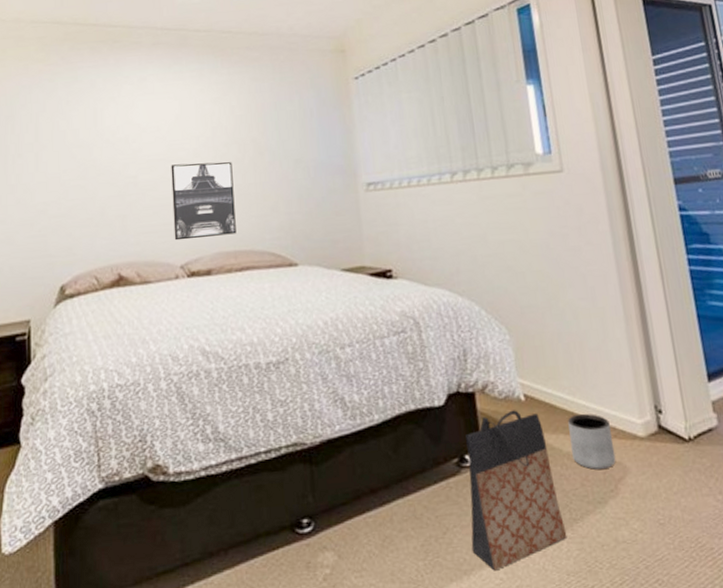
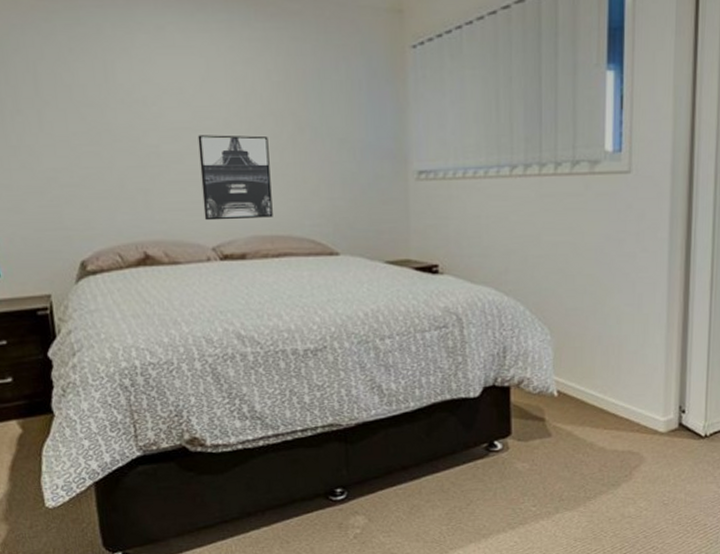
bag: present [464,410,567,571] -> none [491,404,579,536]
planter: present [568,413,616,470] -> none [595,410,635,458]

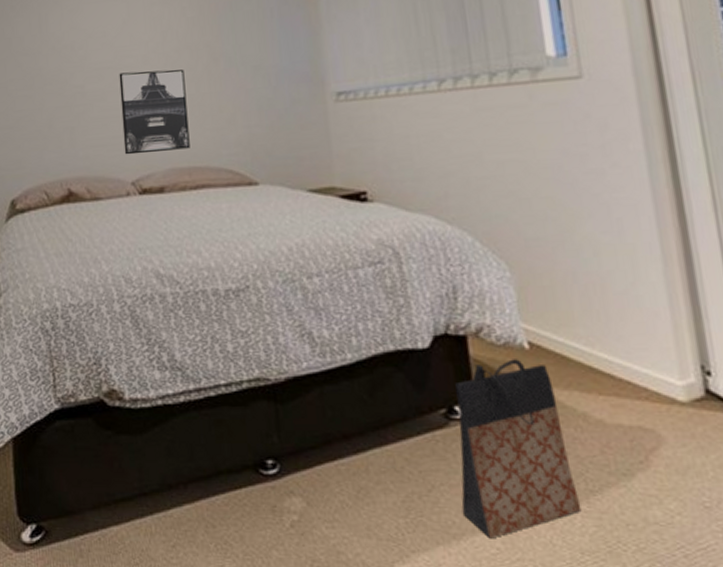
bag: none [491,404,579,536] -> present [454,359,582,539]

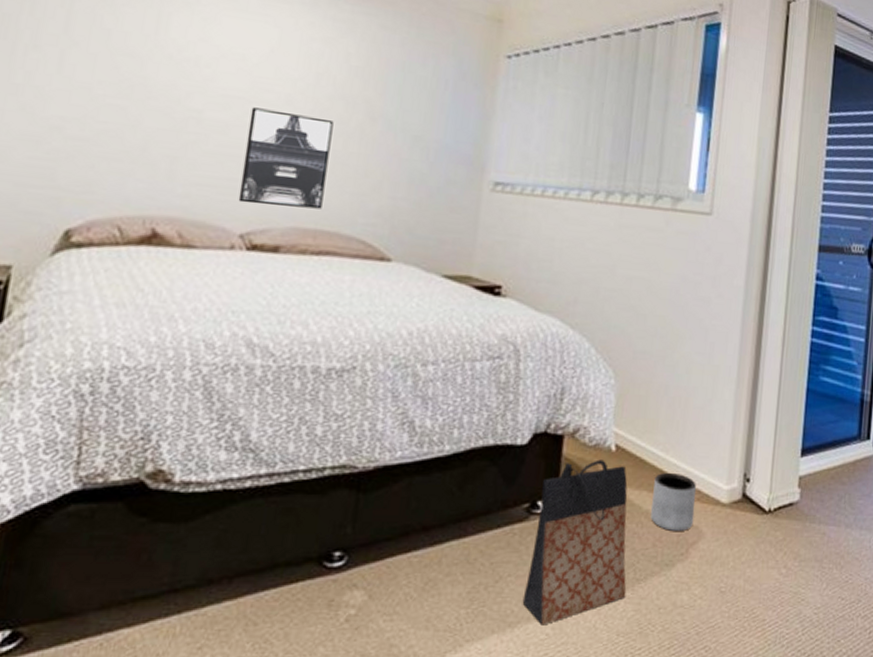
planter: none [584,368,647,435] -> present [651,472,696,531]

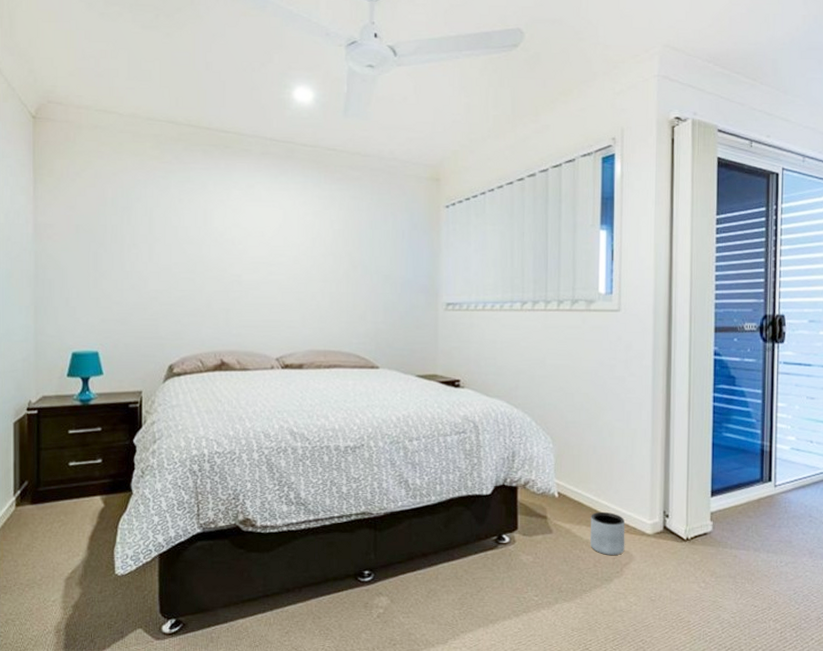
wall art: present [238,107,334,209] -> none [272,268,328,336]
bag: present [522,459,628,626] -> none [499,504,576,622]

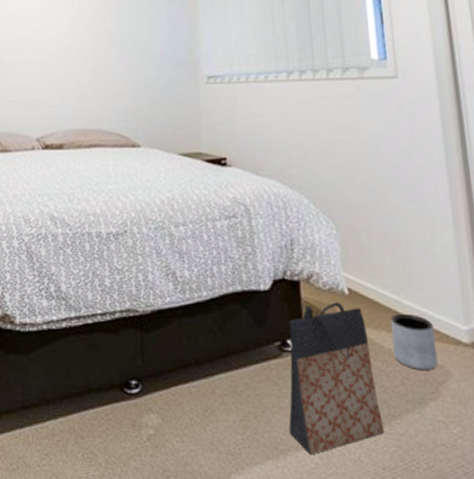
bag: none [499,504,576,622] -> present [287,302,385,455]

